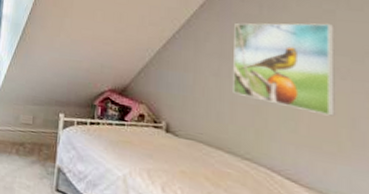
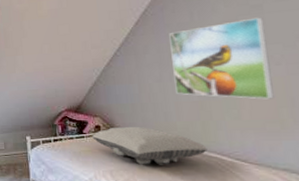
pillow: none [134,119,257,172] -> present [92,126,208,165]

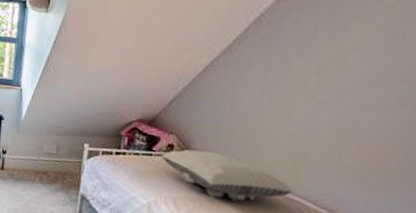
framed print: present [169,17,274,99] -> none [273,46,402,147]

